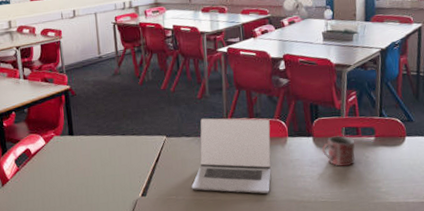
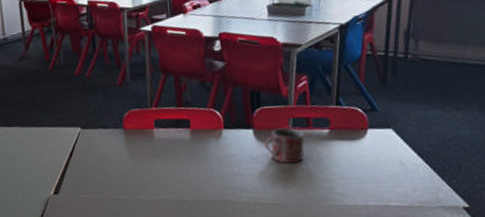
laptop: present [191,118,271,194] -> none [110,107,203,194]

